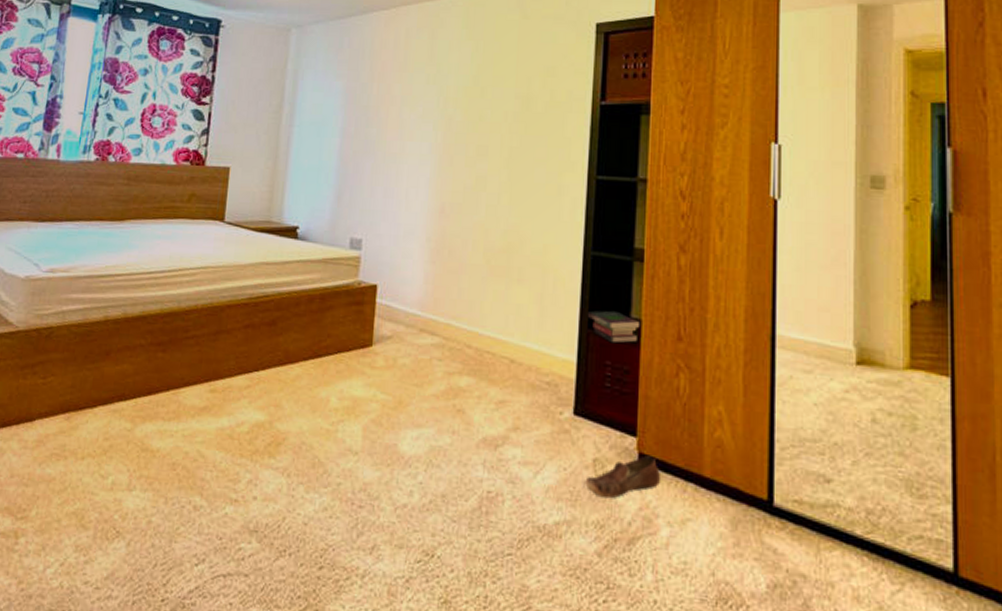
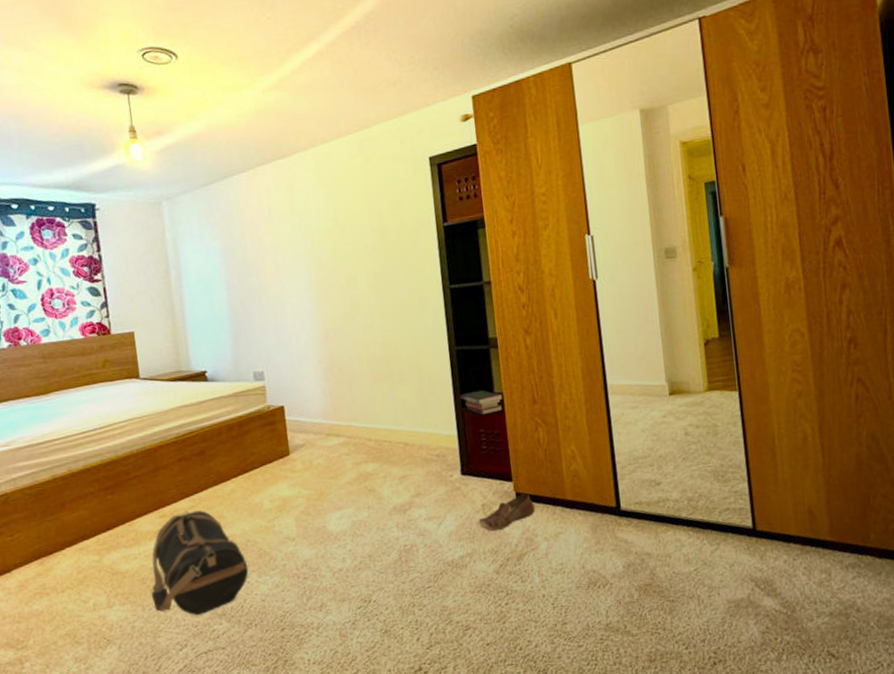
duffel bag: none [179,390,297,525] -> present [152,510,249,615]

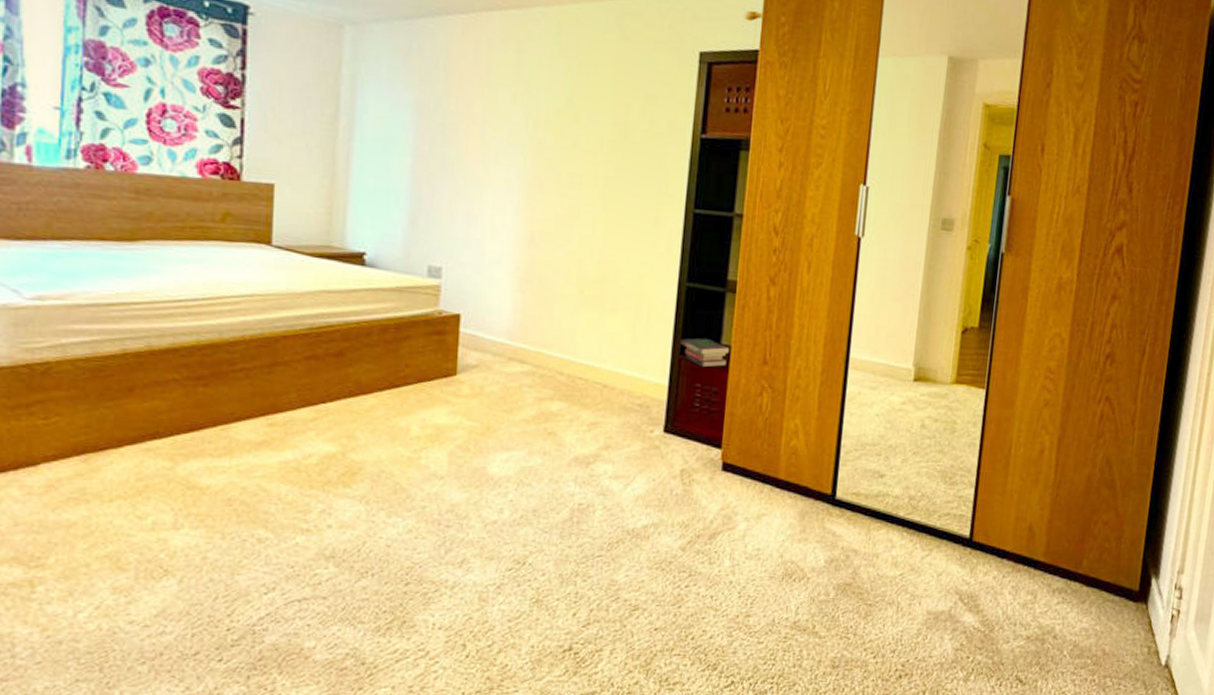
duffel bag: present [152,510,249,615] -> none [238,423,376,553]
shoe: present [478,493,536,532] -> none [672,465,742,503]

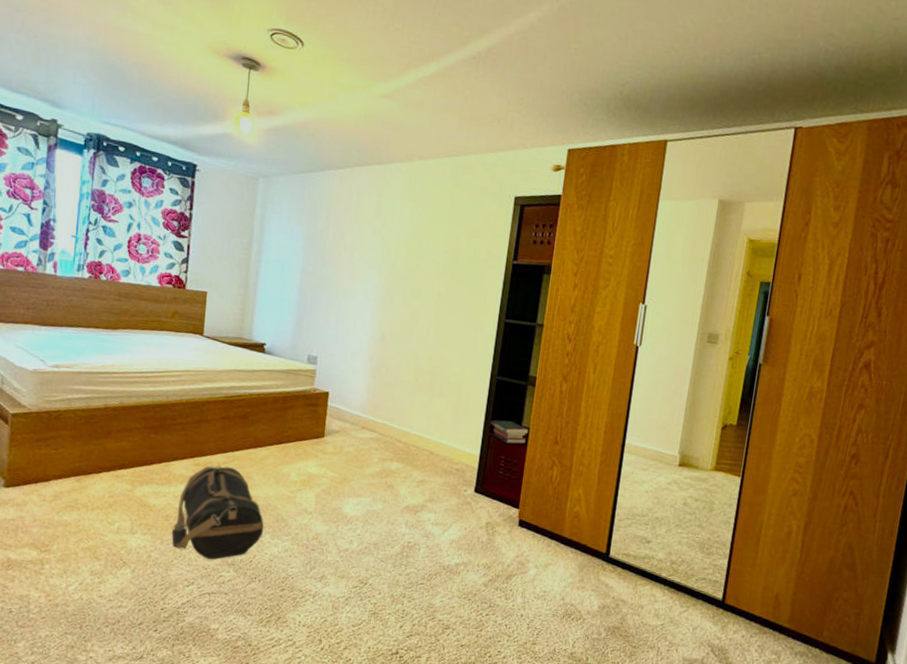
duffel bag: none [238,423,376,553] -> present [172,465,264,560]

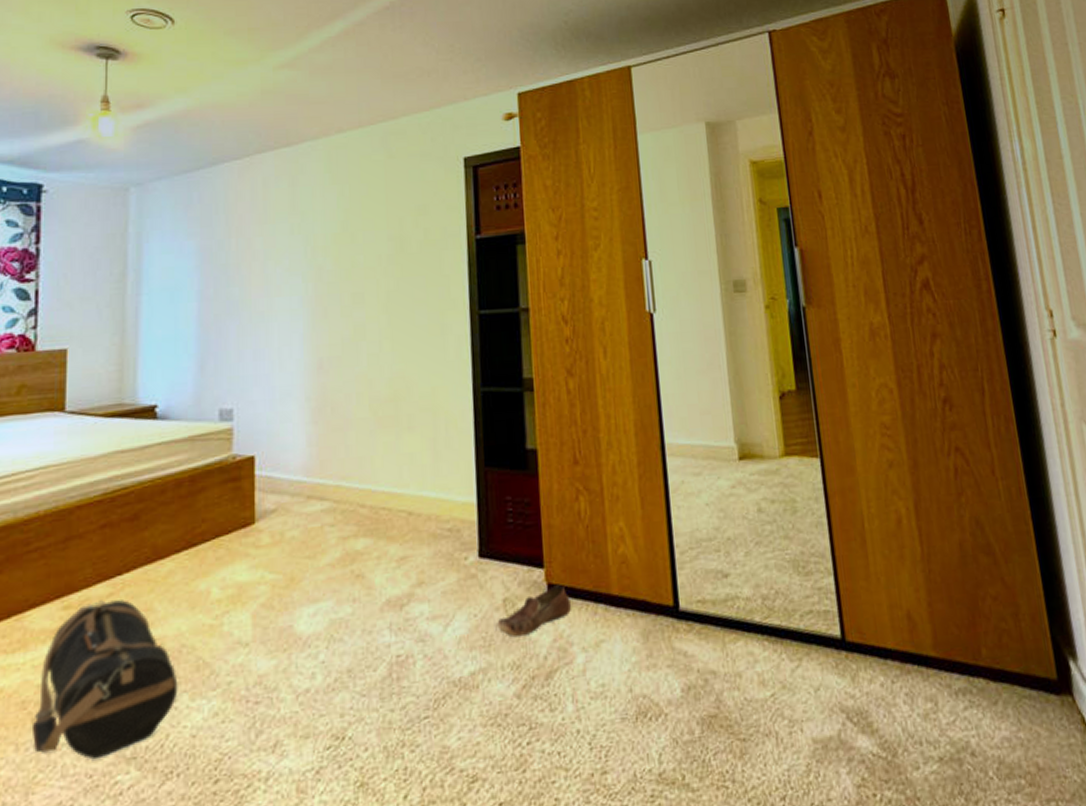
shoe: none [479,522,534,549] -> present [497,585,572,638]
books: present [489,419,528,444] -> none [482,444,535,478]

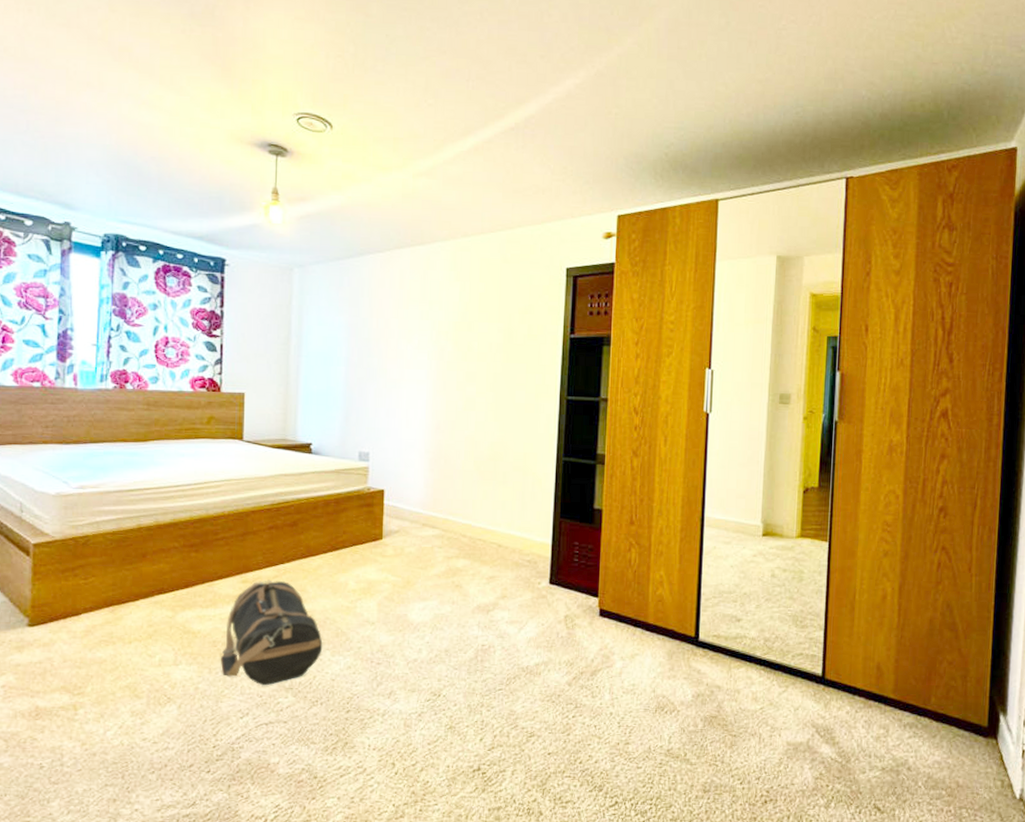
shoe: present [497,585,572,638] -> none [558,611,617,644]

